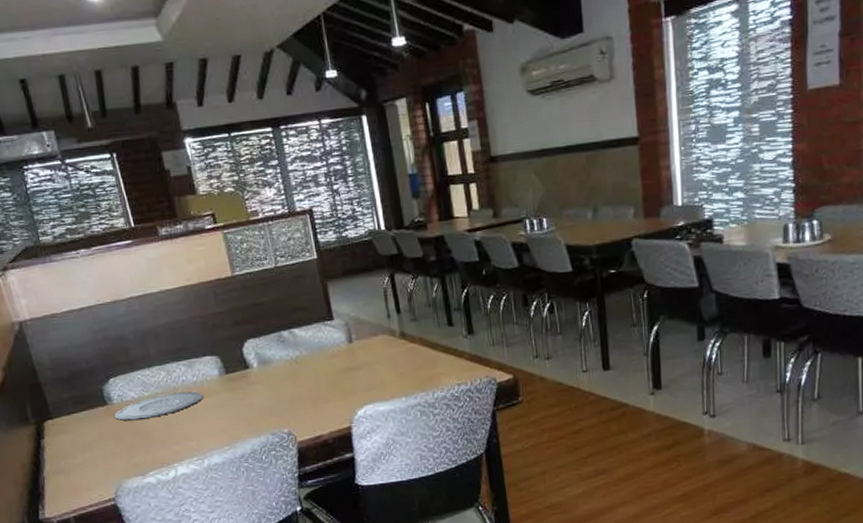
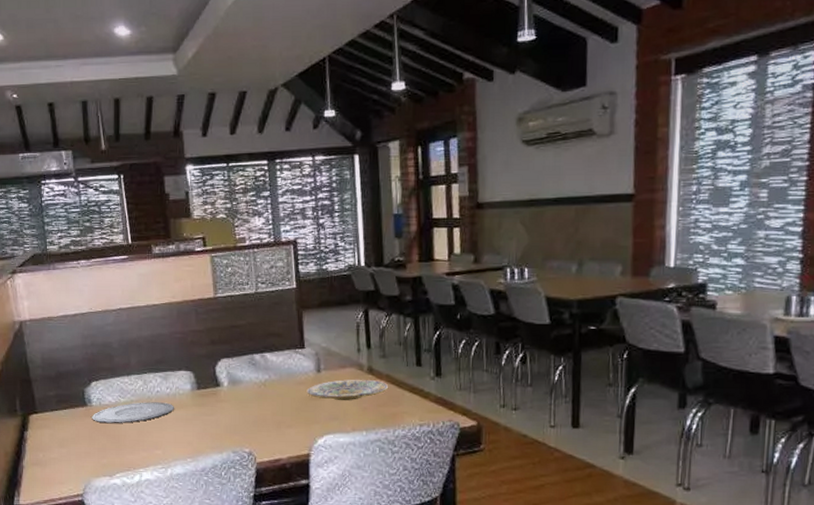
plate: none [340,344,423,369] -> present [306,379,389,400]

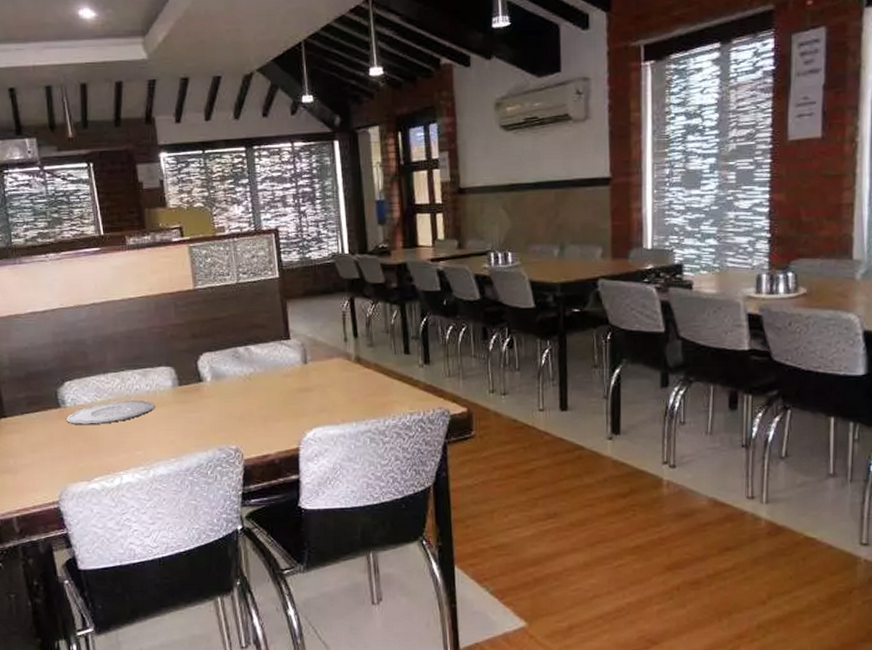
plate: present [306,379,389,400] -> none [293,369,378,391]

